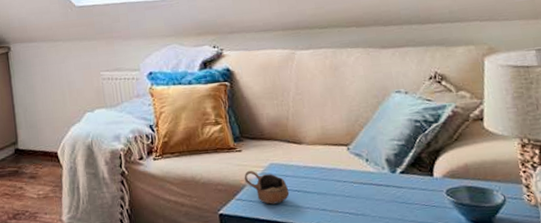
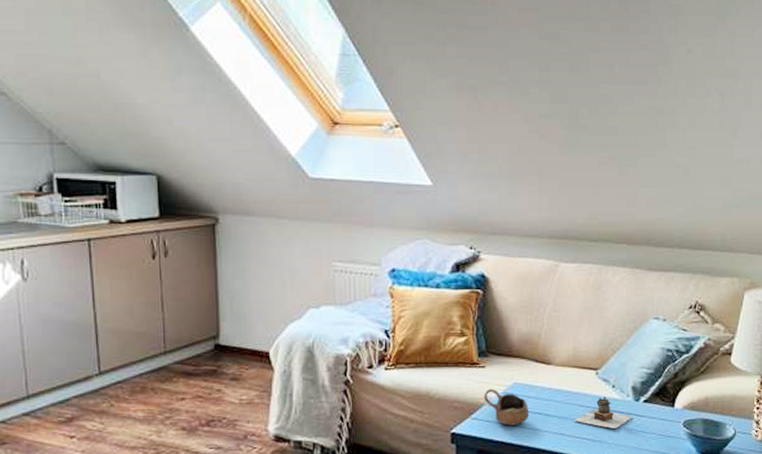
teapot: none [334,170,392,202] -> present [574,396,633,428]

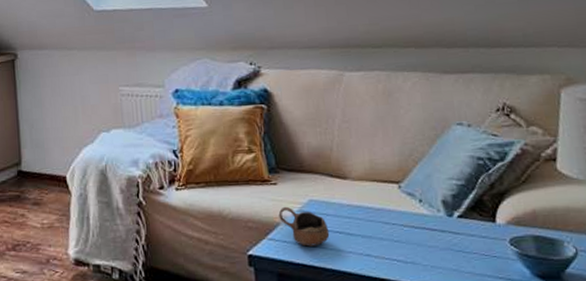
teapot: present [574,396,633,428] -> none [380,212,447,248]

